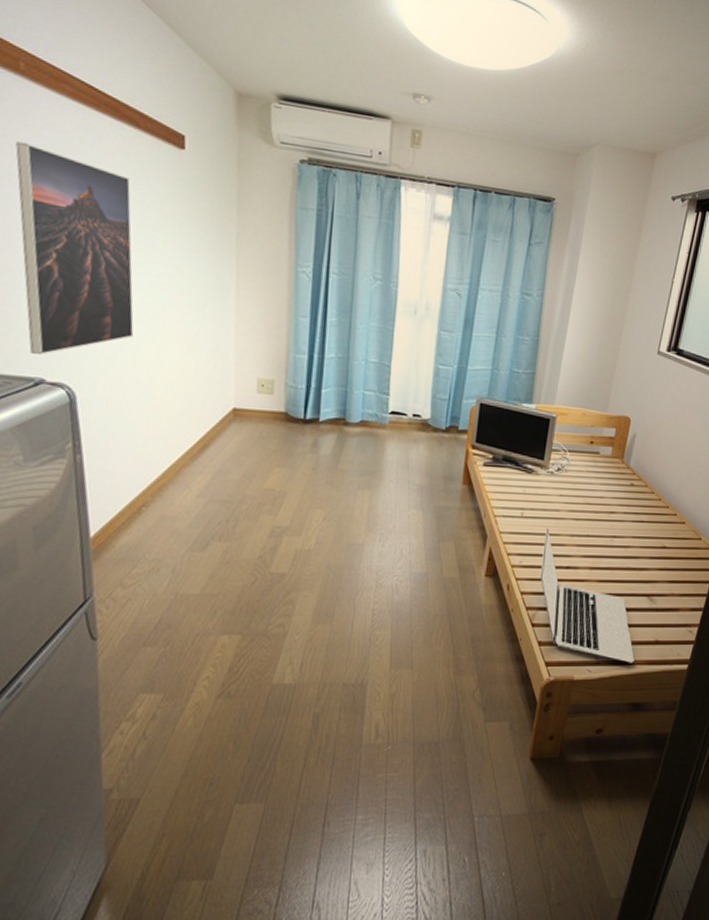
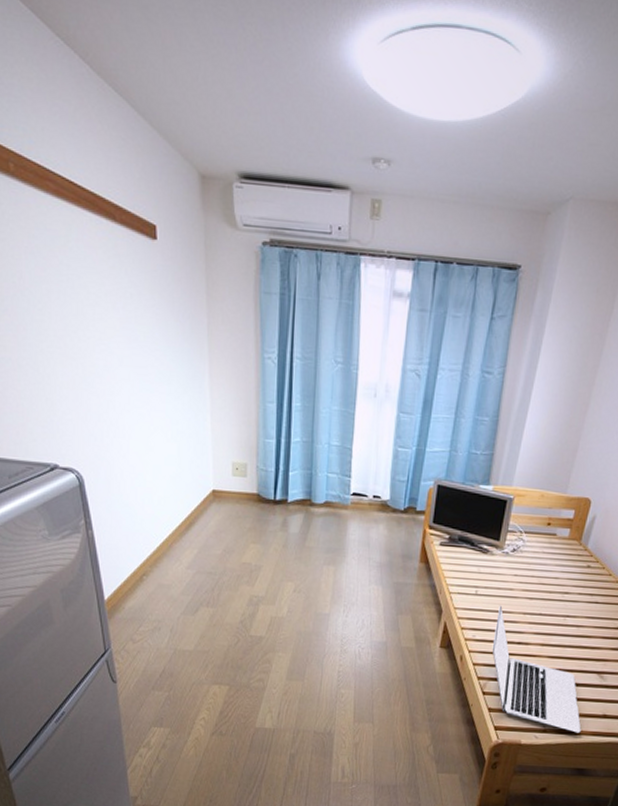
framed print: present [15,141,134,355] -> none [14,243,126,443]

